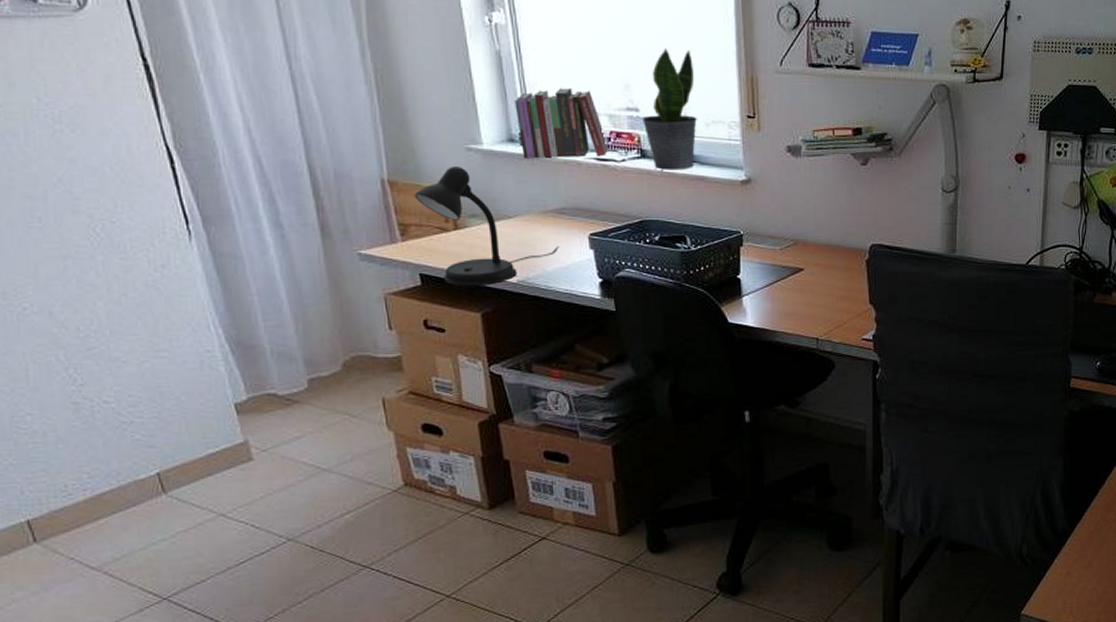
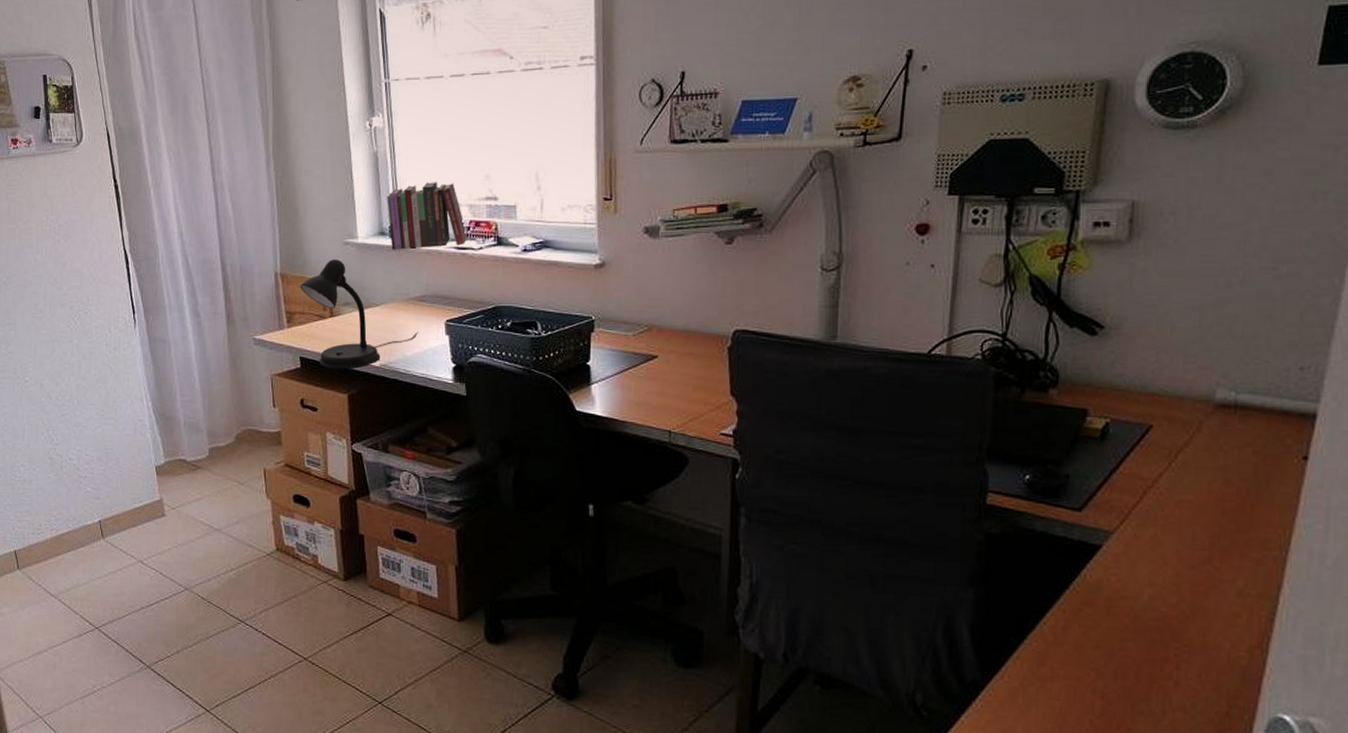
potted plant: present [642,48,697,171] -> none [500,136,553,256]

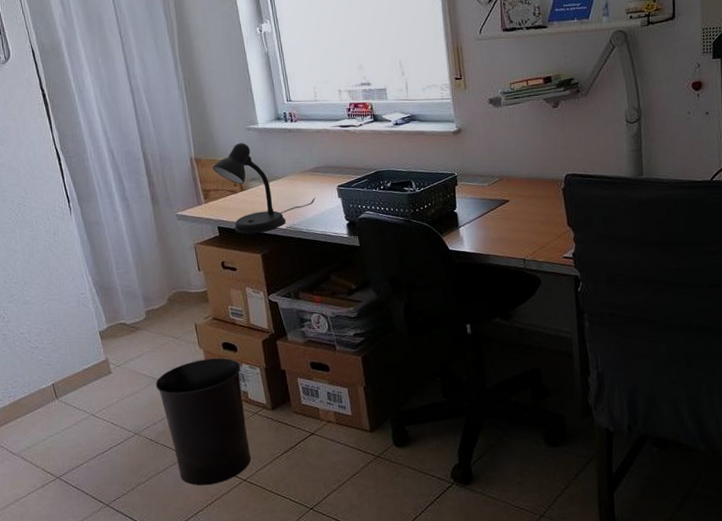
waste bin: none [213,511,315,659] -> present [155,358,251,486]
books: present [387,182,468,250] -> none [279,74,350,132]

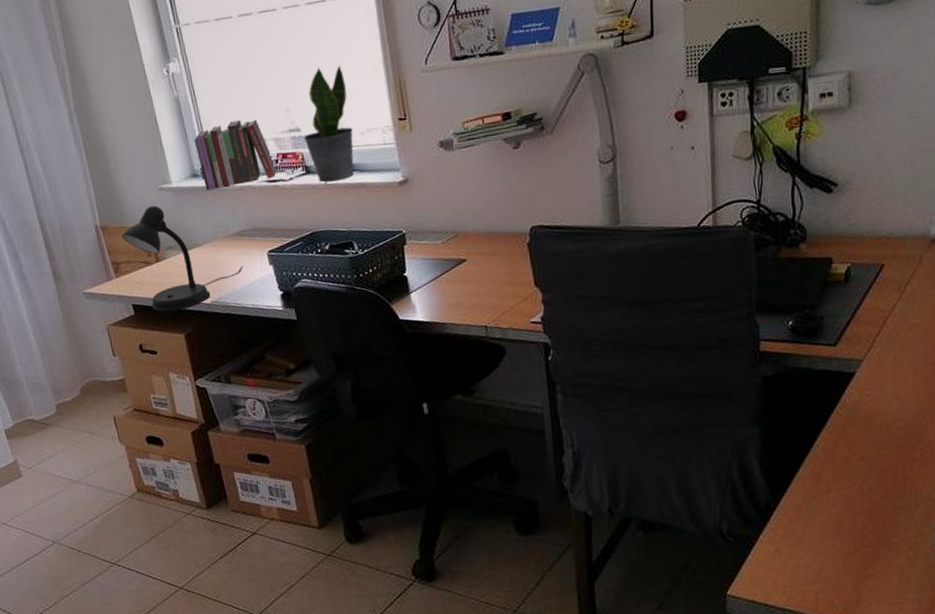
waste bin: present [155,358,251,486] -> none [72,453,187,596]
books: none [279,74,350,132] -> present [194,119,278,190]
potted plant: none [373,31,416,130] -> present [304,65,354,183]

